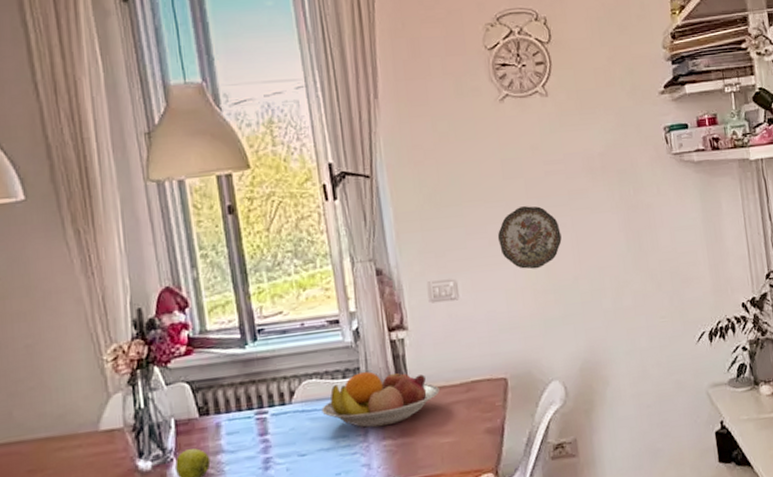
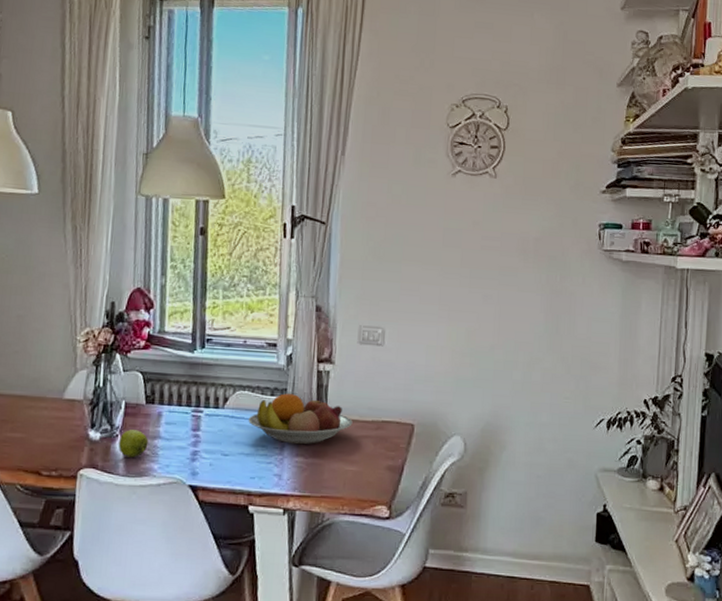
decorative plate: present [497,206,562,269] -> none [428,273,486,332]

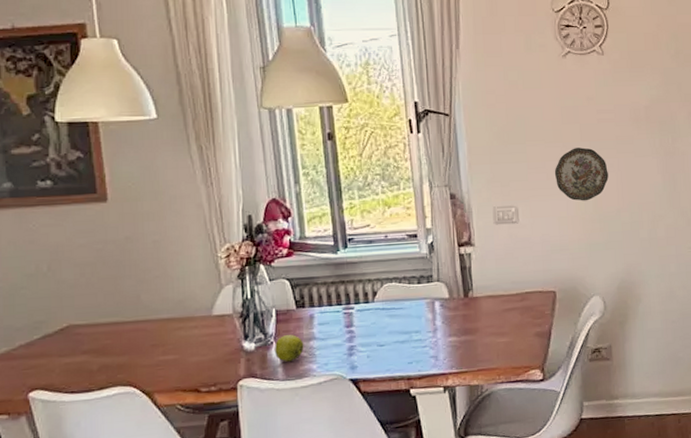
fruit bowl: present [248,393,353,445] -> none [399,277,499,326]
decorative plate: none [428,273,486,332] -> present [554,147,609,201]

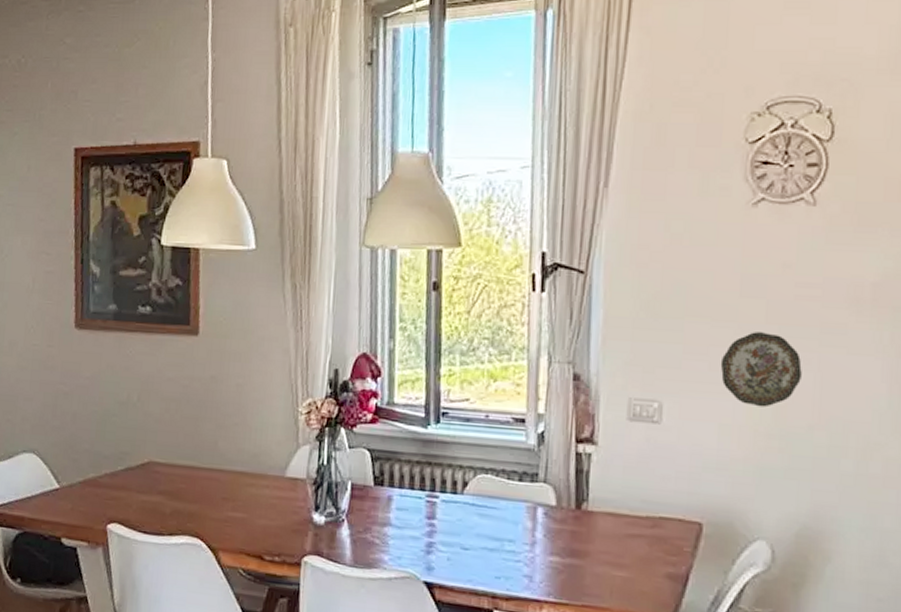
apple: present [275,334,304,362] -> none [345,514,378,546]

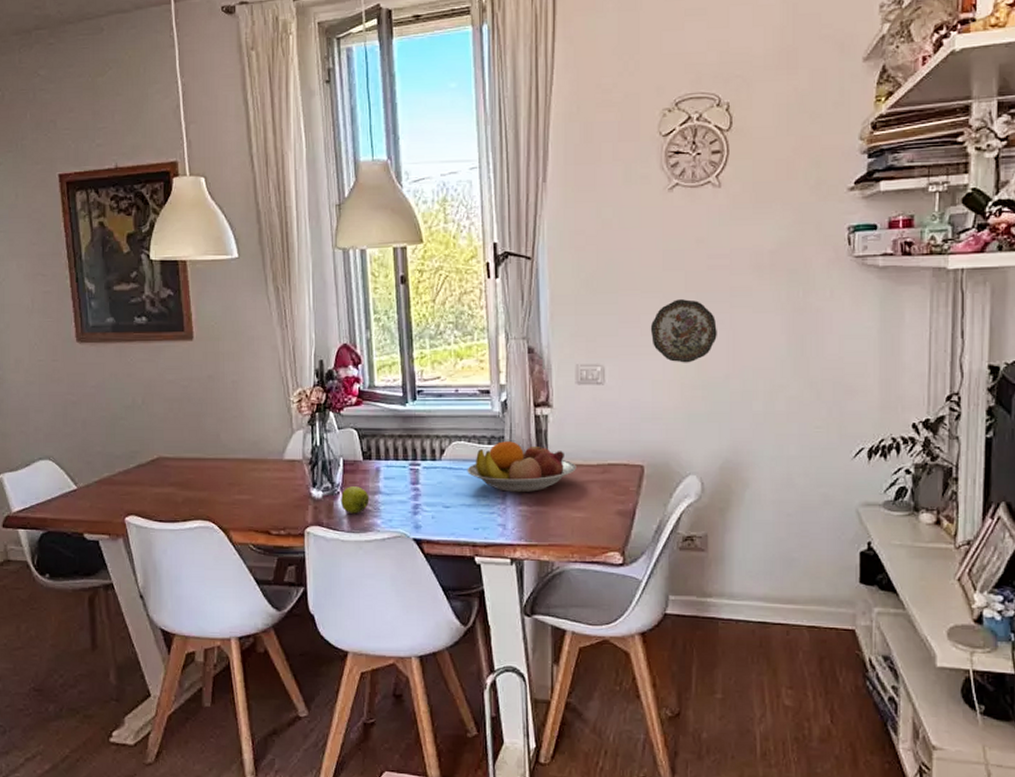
apple: none [345,514,378,546] -> present [341,486,369,514]
fruit bowl: none [492,479,621,542] -> present [467,441,576,493]

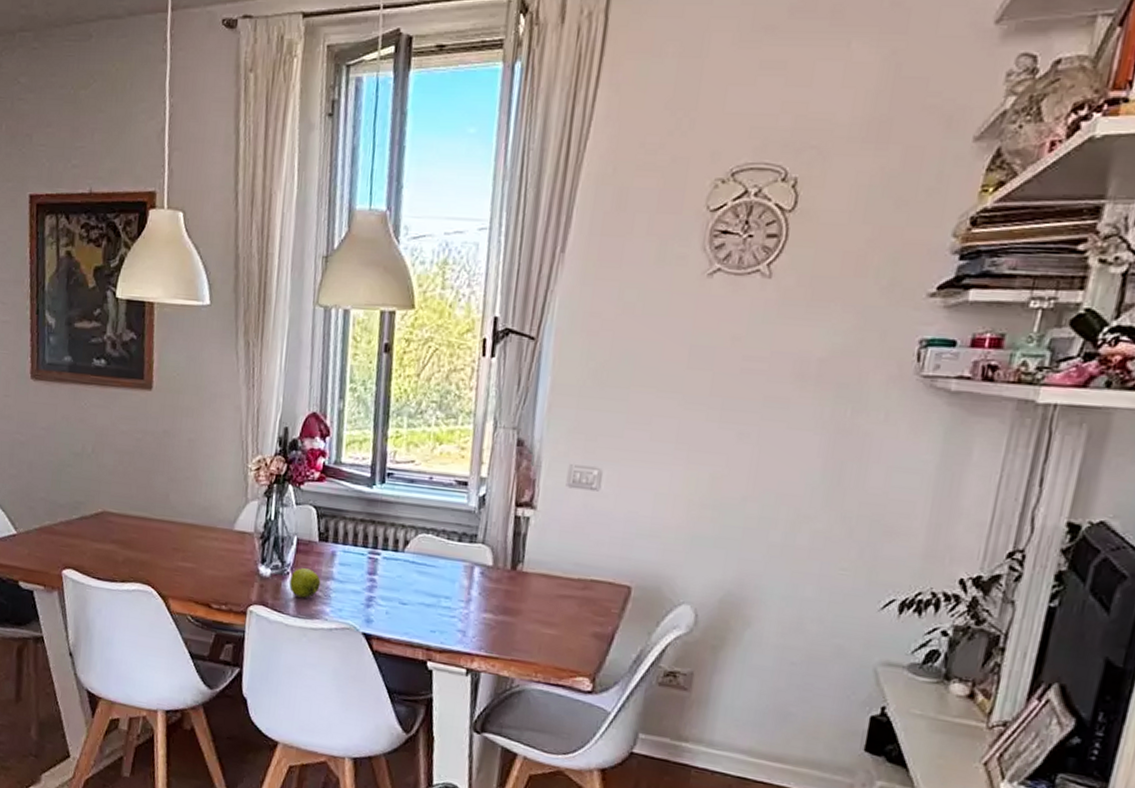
fruit bowl: present [467,441,576,493] -> none [430,540,554,600]
decorative plate: present [650,299,717,363] -> none [661,403,741,478]

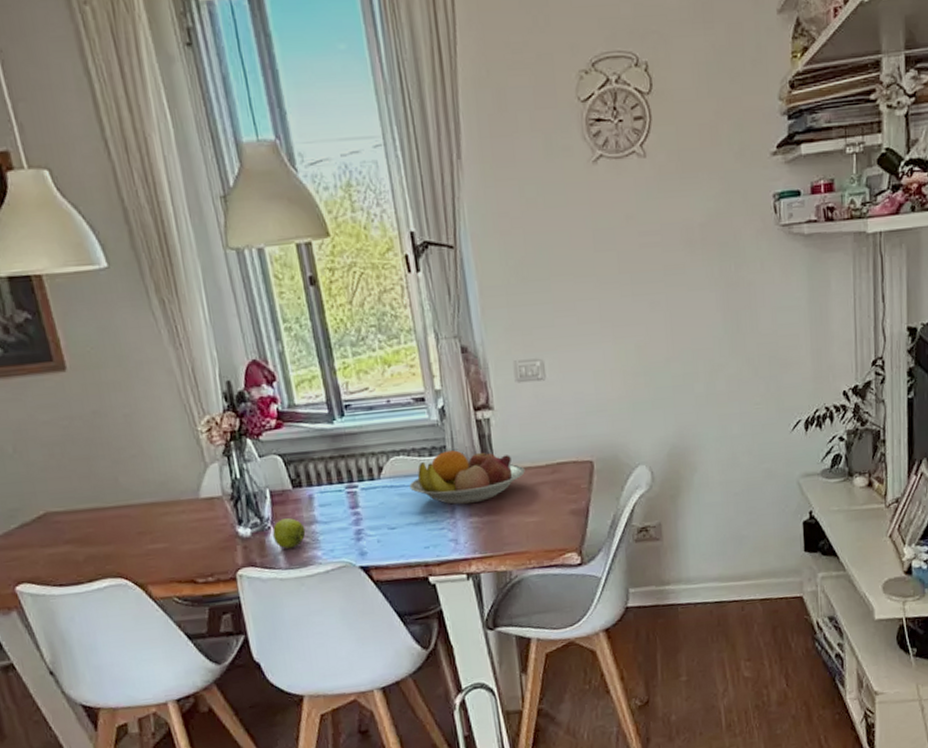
fruit bowl: none [430,540,554,600] -> present [409,447,525,505]

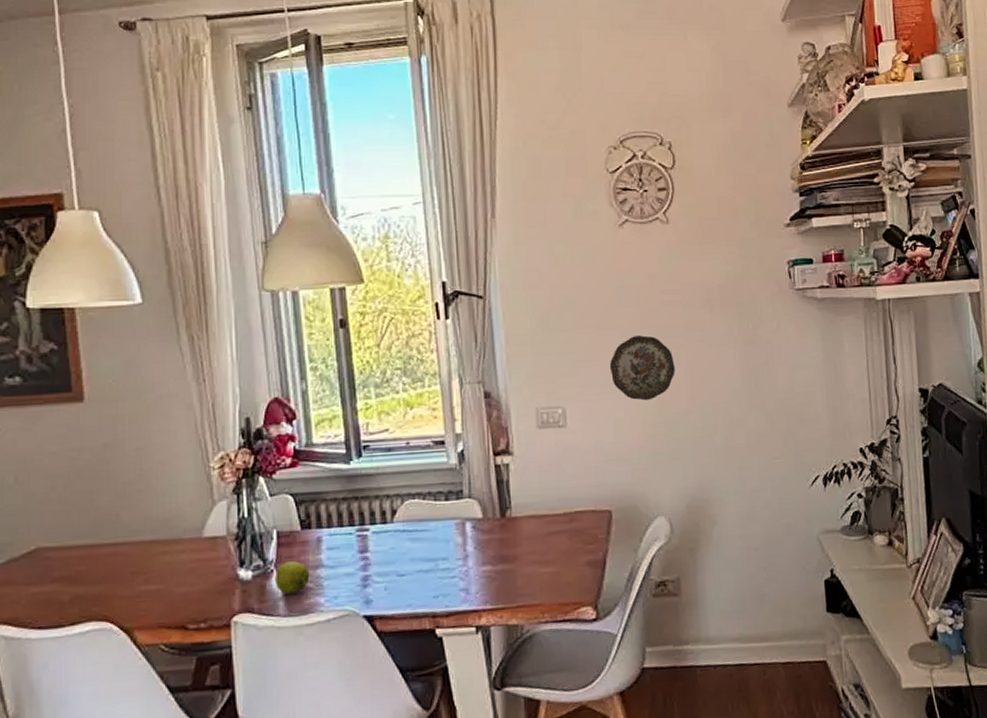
fruit bowl: present [409,447,525,505] -> none [422,493,542,553]
decorative plate: none [586,281,655,350] -> present [609,335,675,401]

